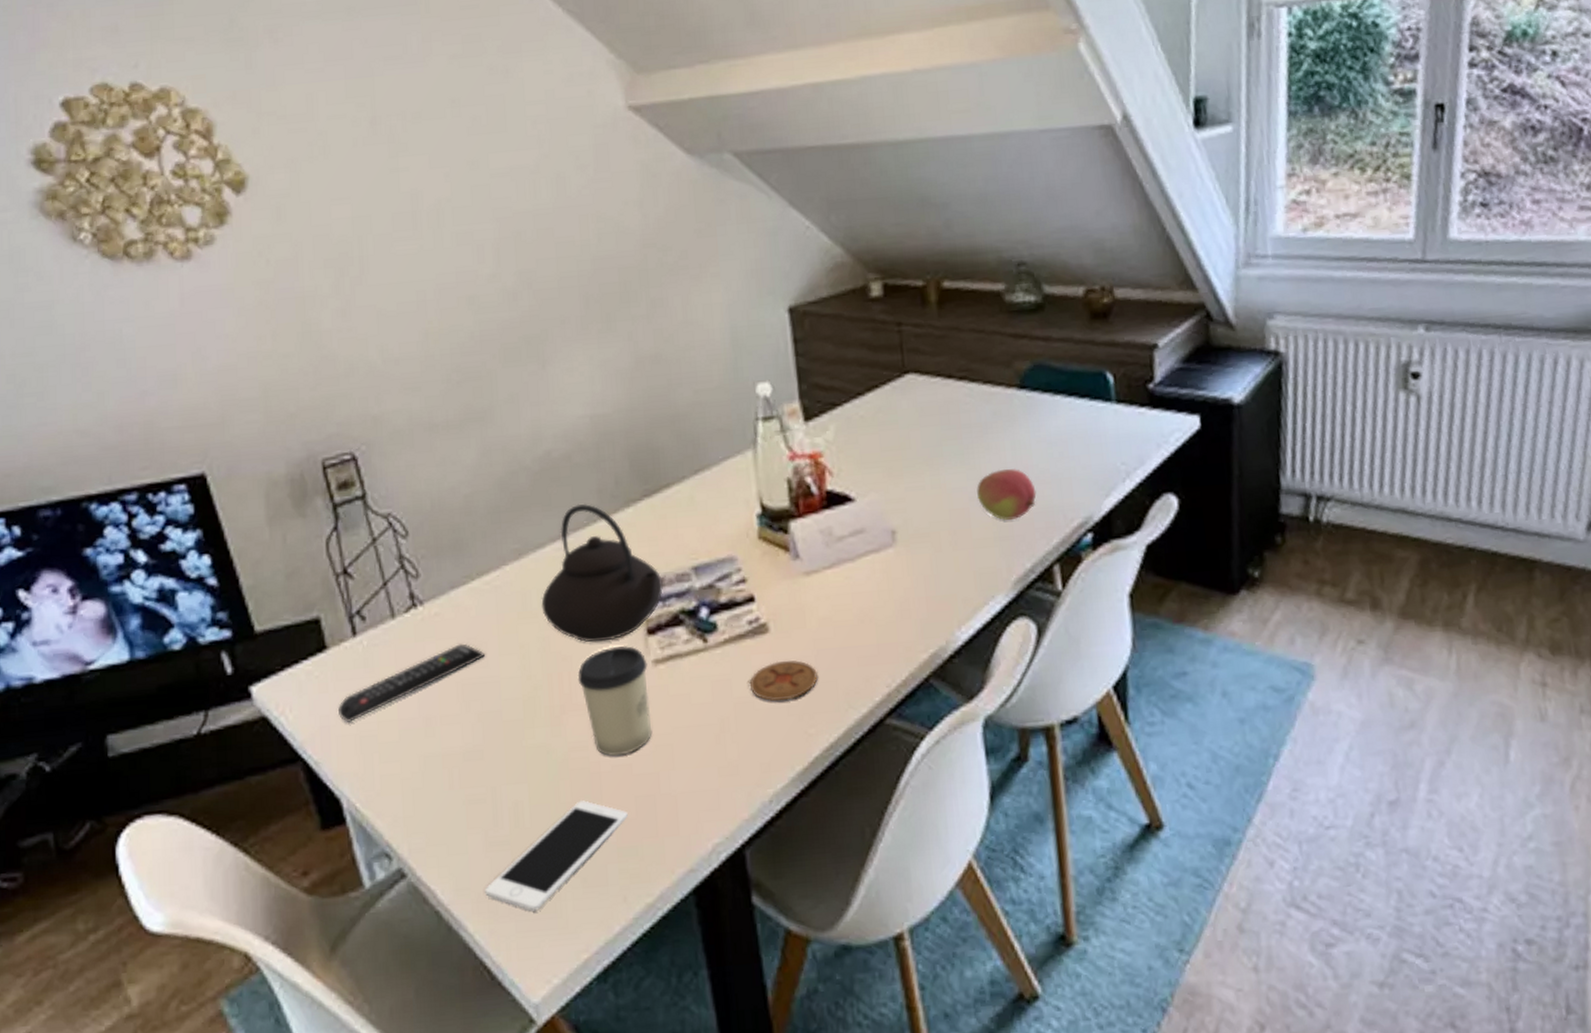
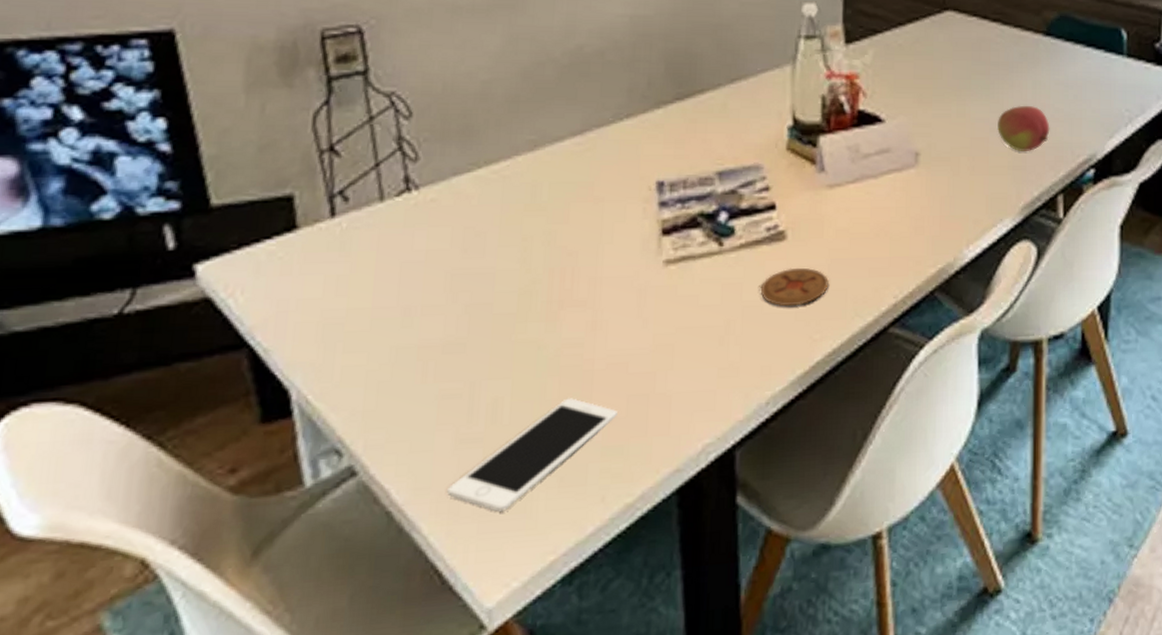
remote control: present [338,644,484,723] -> none [301,232,482,309]
teapot: present [541,503,664,643] -> none [552,100,686,239]
cup: present [577,645,651,756] -> none [581,244,658,355]

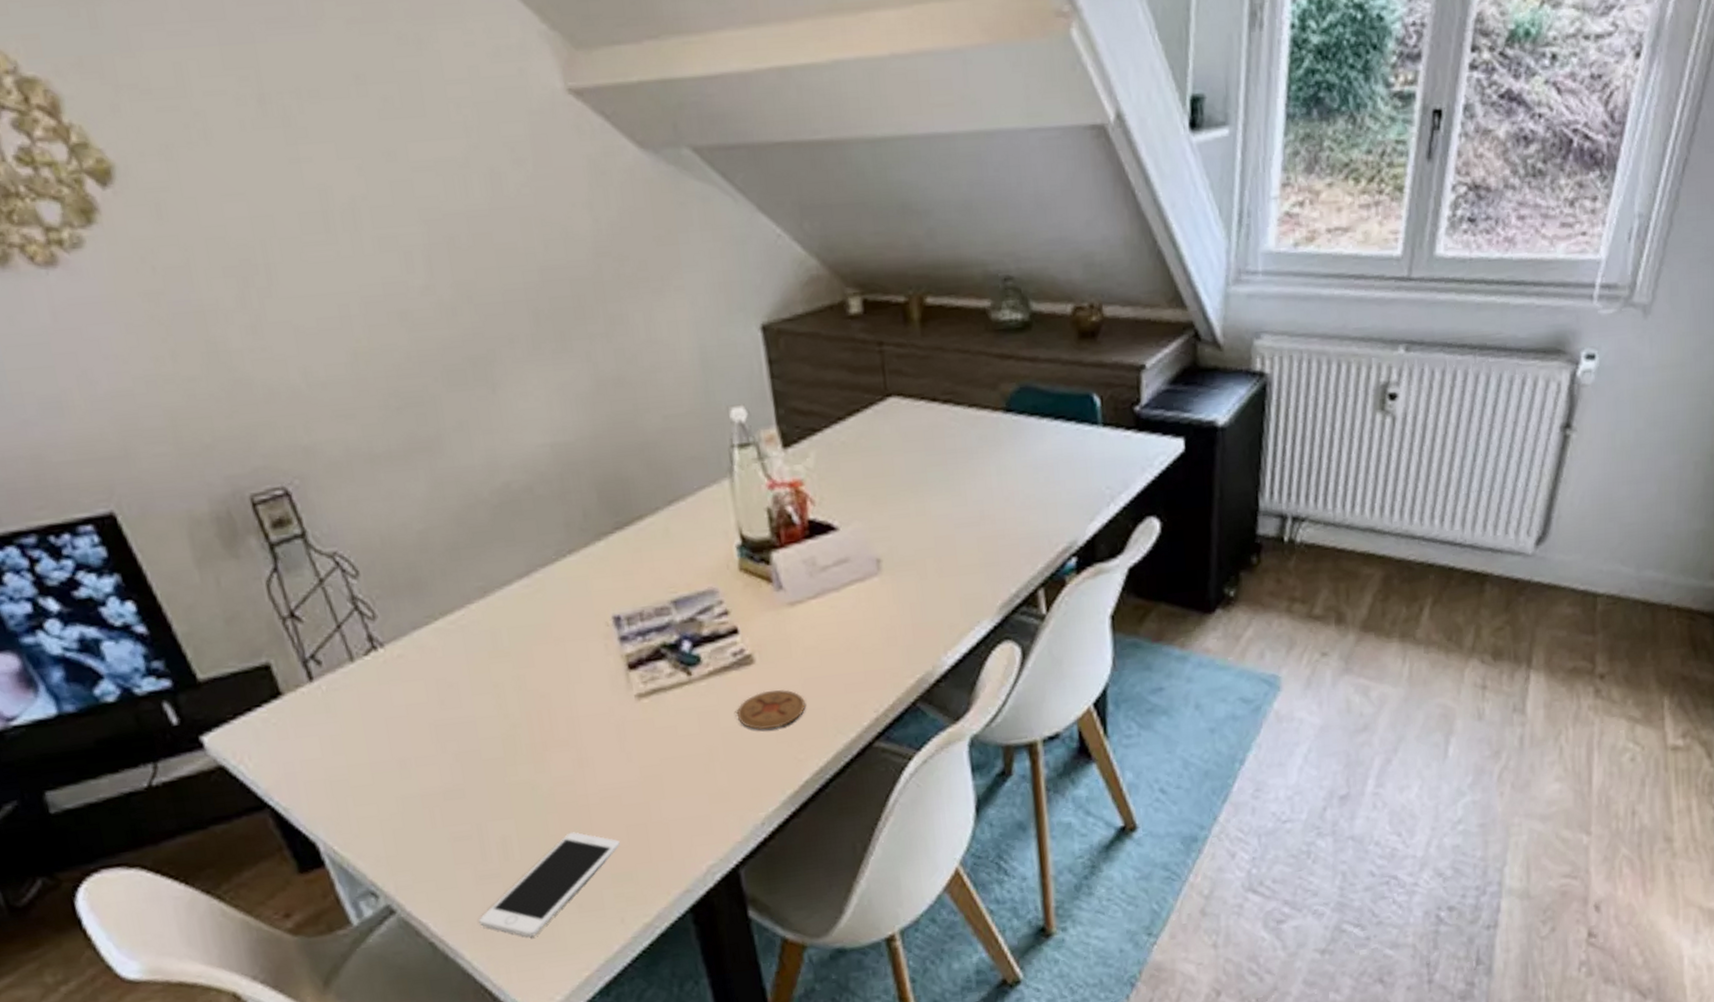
fruit: present [998,105,1050,152] -> none [962,494,1022,546]

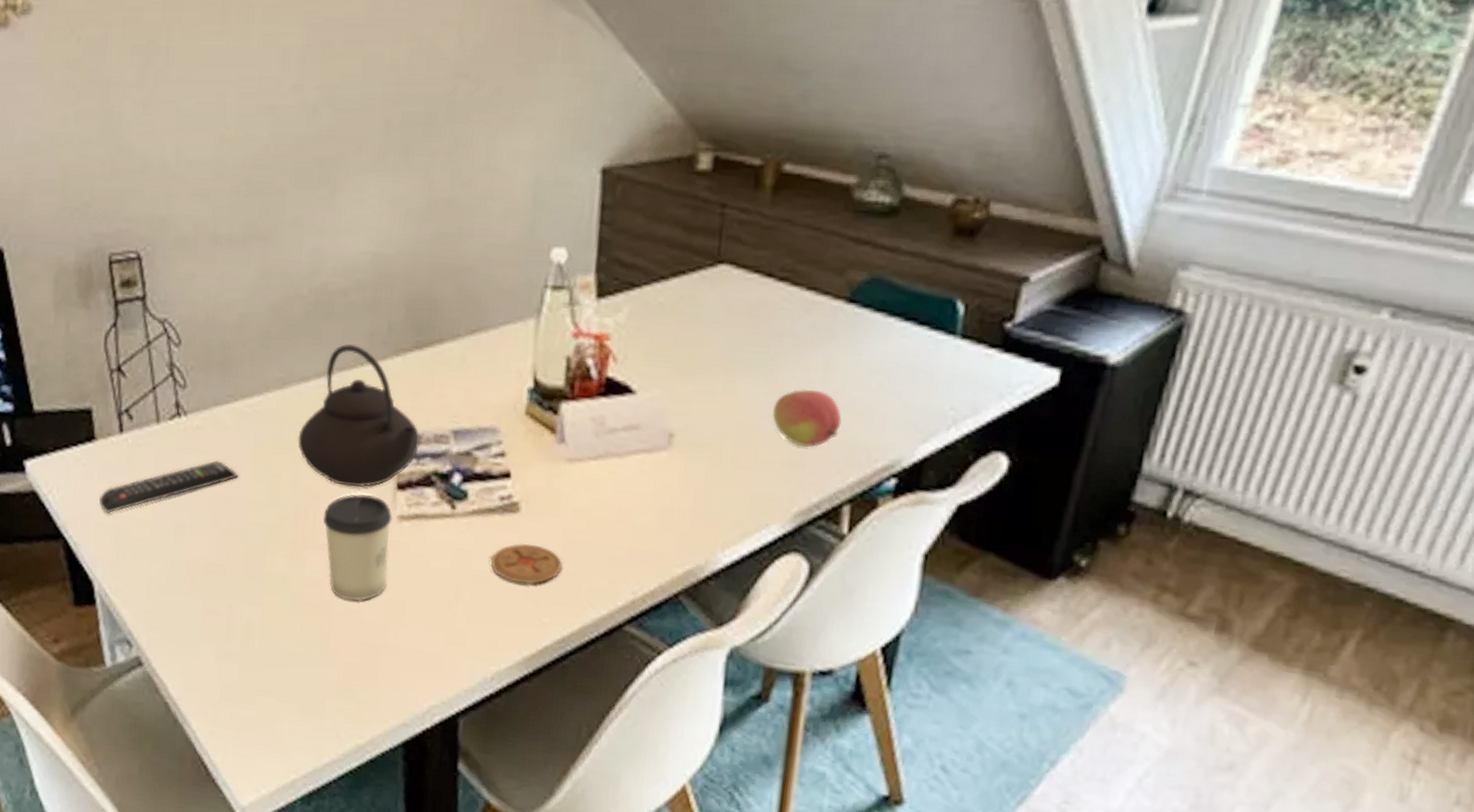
remote control: none [302,685,456,769] -> present [99,460,238,514]
cell phone: present [478,832,620,937] -> none [210,634,352,725]
teapot: none [512,537,643,679] -> present [298,343,421,488]
cup: none [557,681,639,789] -> present [322,493,393,601]
fruit: none [962,494,1022,546] -> present [772,388,842,448]

